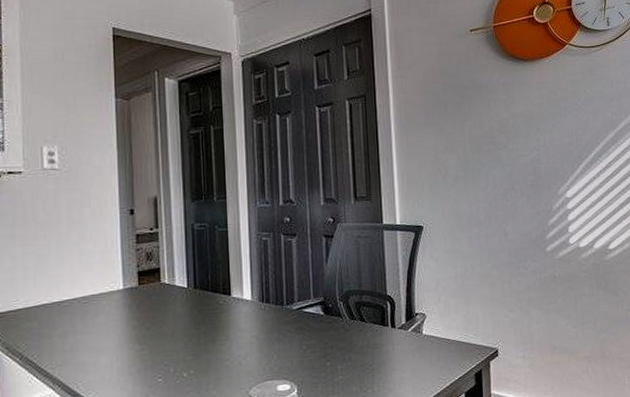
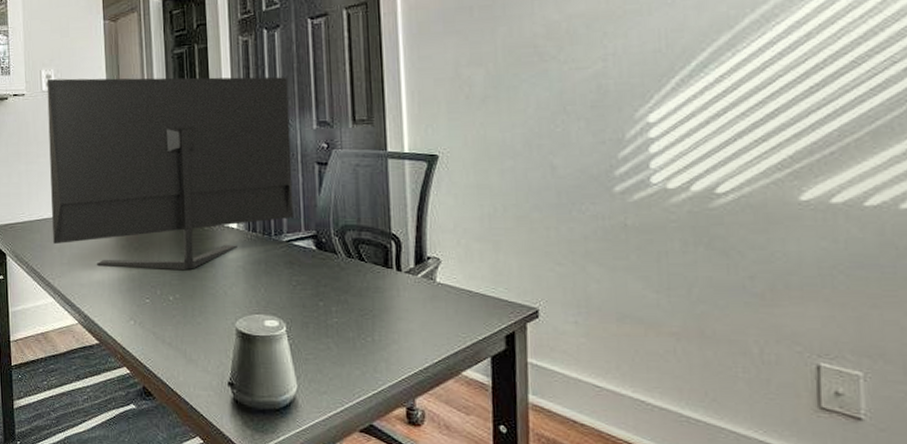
monitor: none [49,155,304,350] -> present [46,77,294,269]

